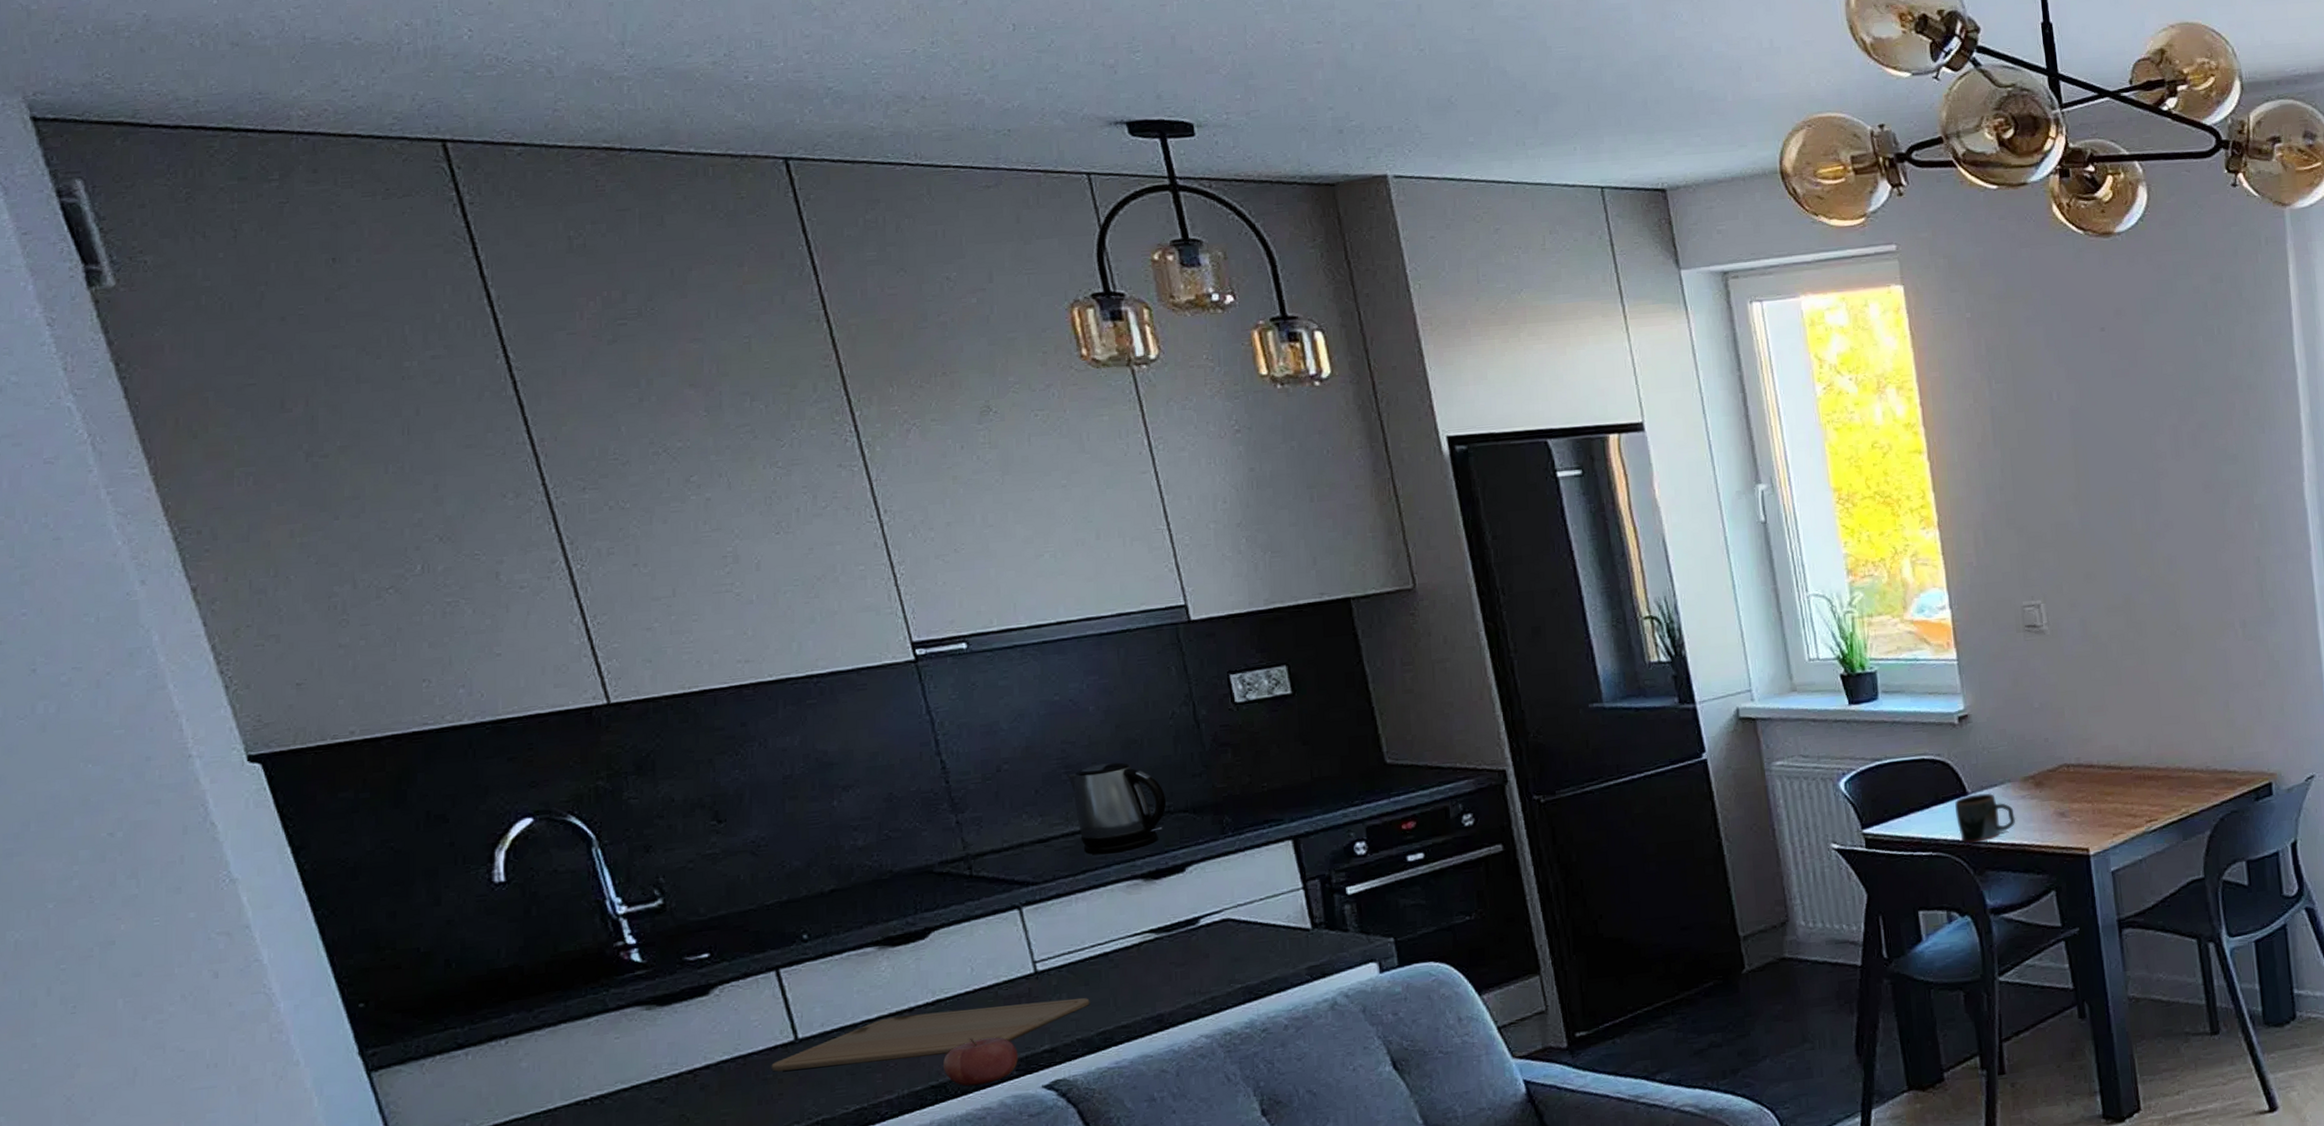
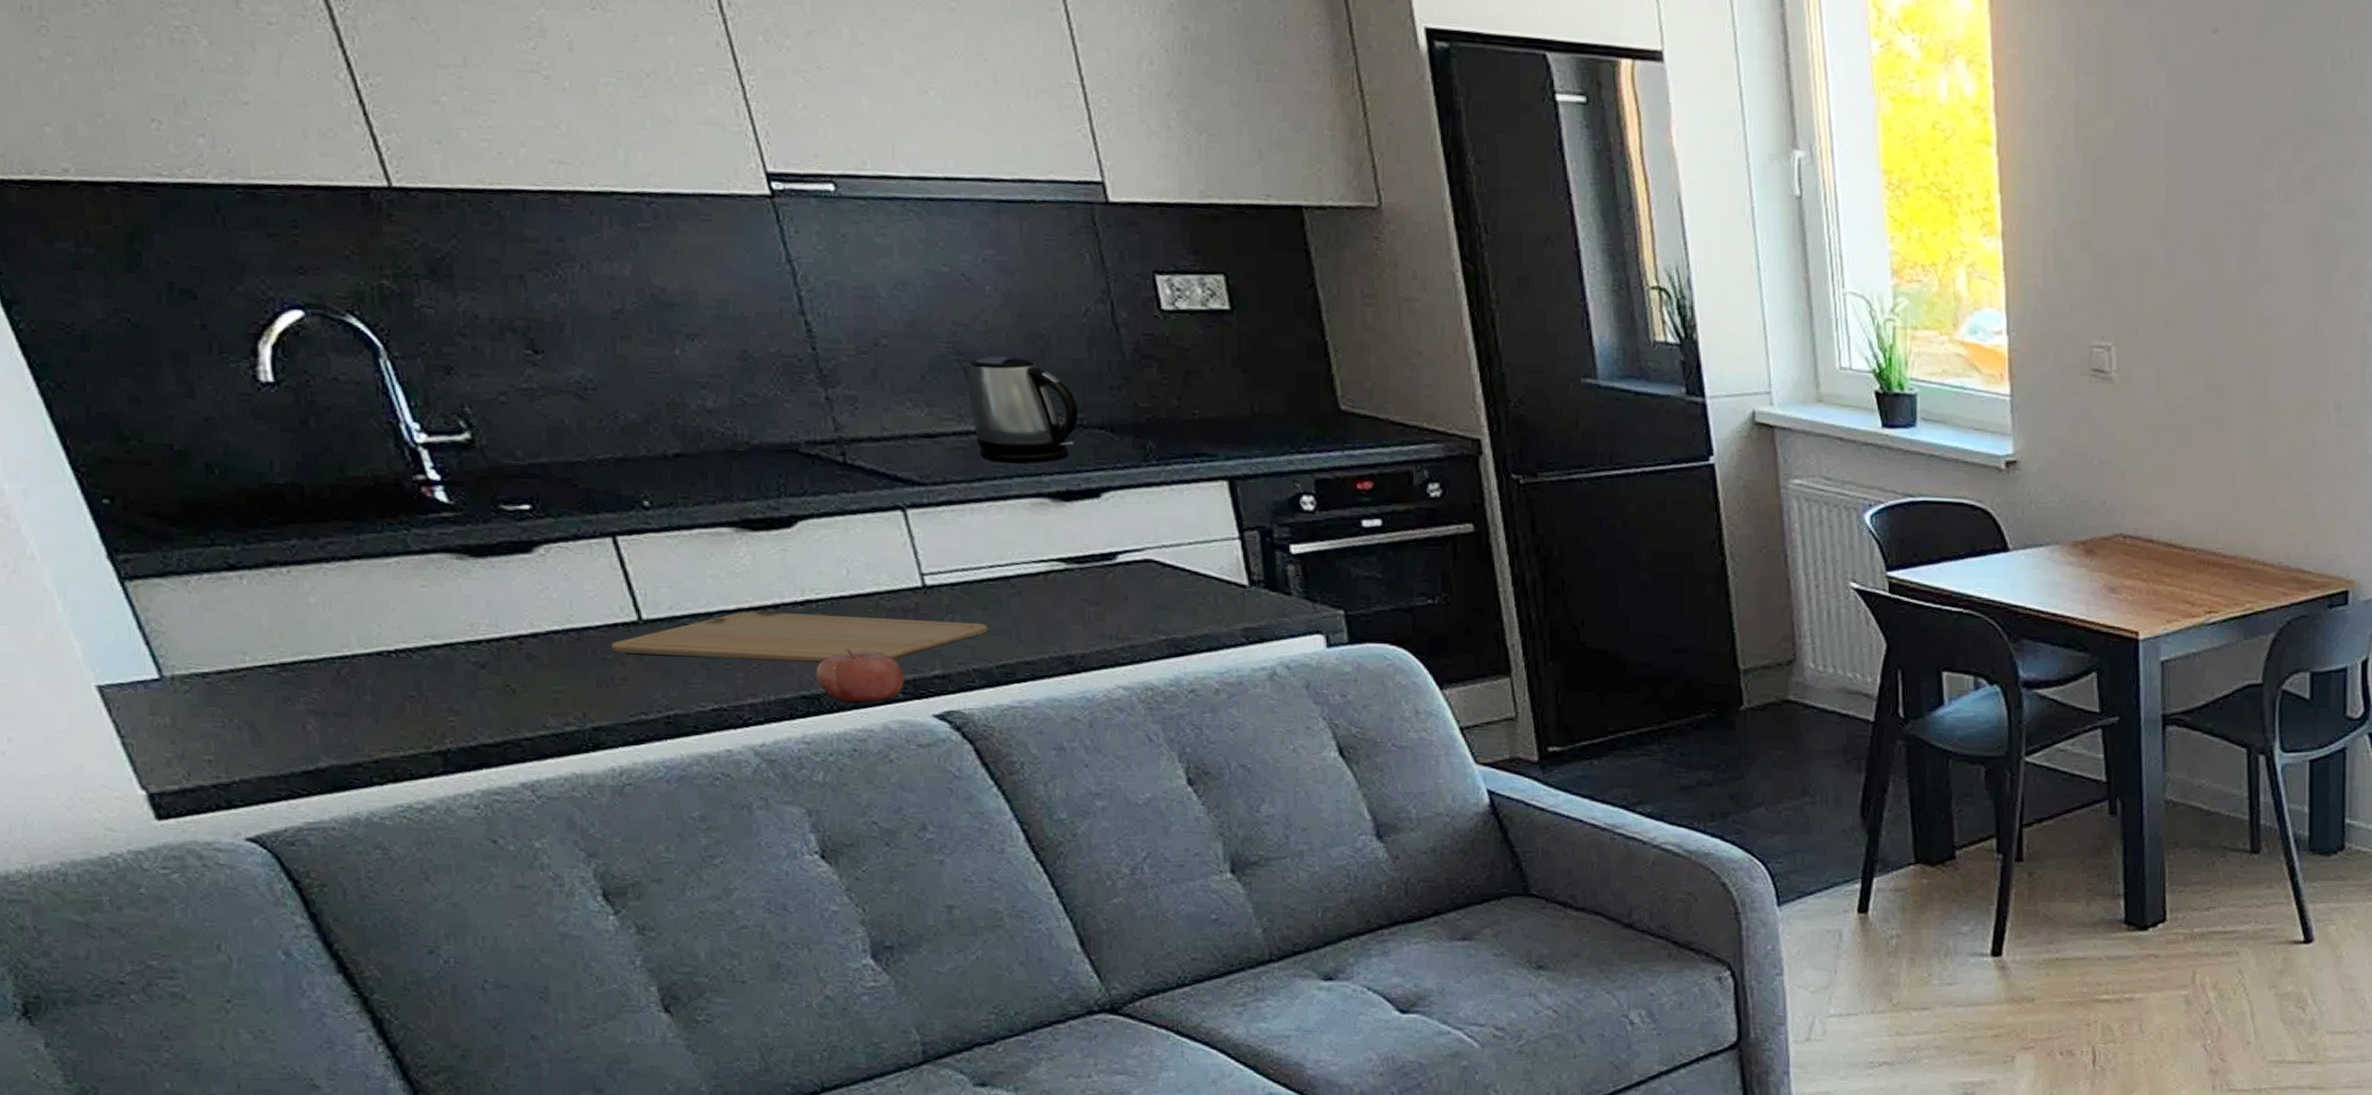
mug: present [1955,793,2016,844] -> none [1994,551,2061,607]

